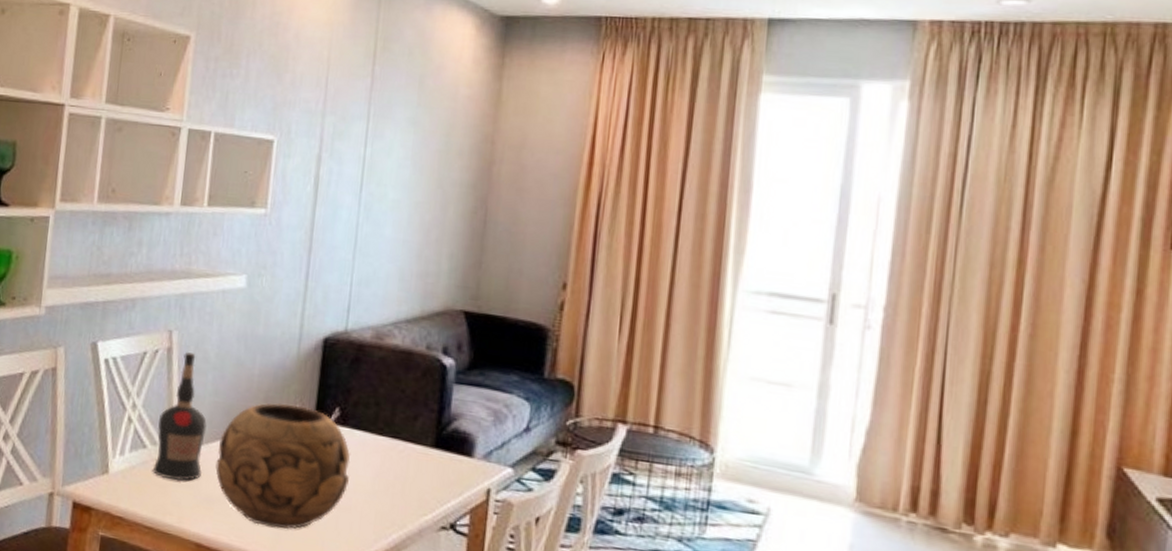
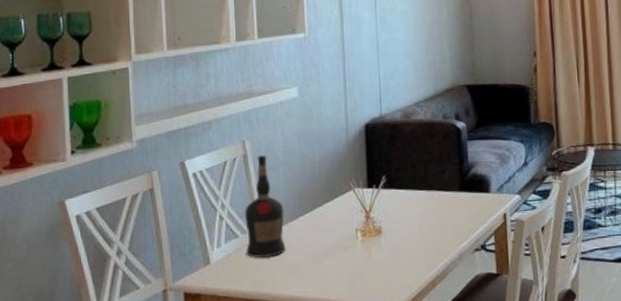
decorative bowl: present [215,403,351,529] -> none [296,180,401,279]

